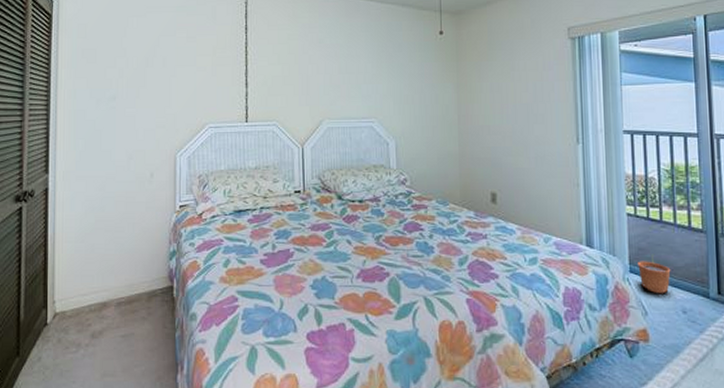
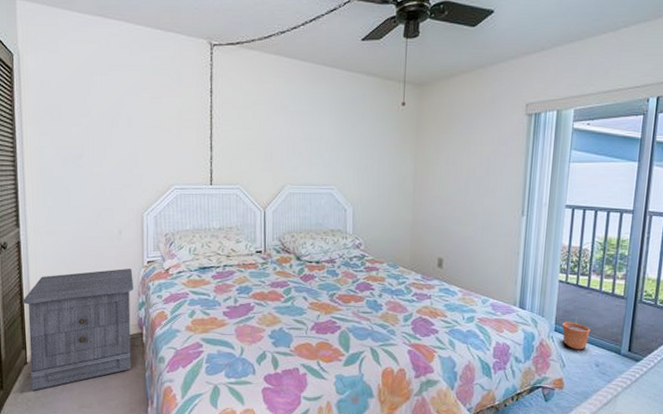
nightstand: none [47,214,164,358] -> present [23,269,133,391]

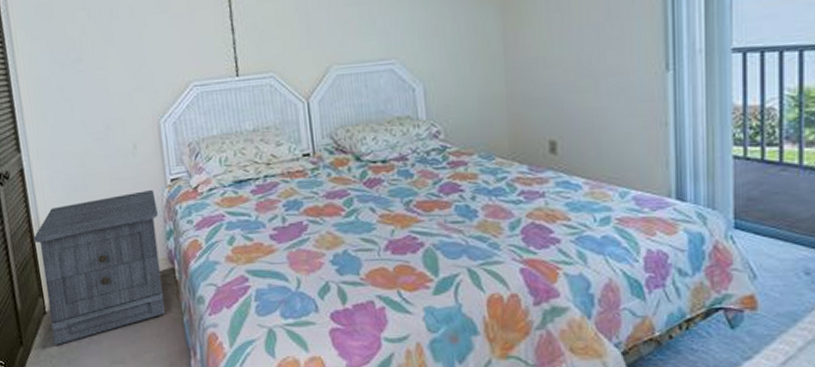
plant pot: present [562,316,591,350] -> none [746,204,791,253]

